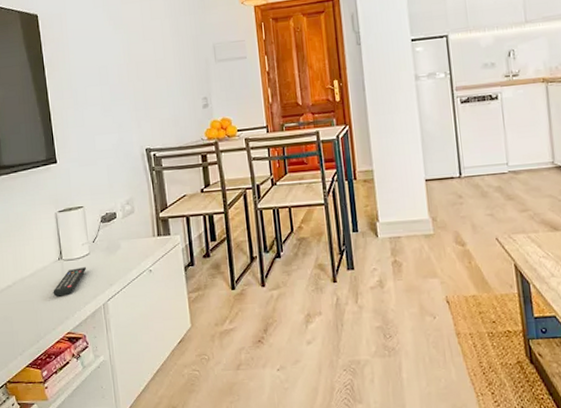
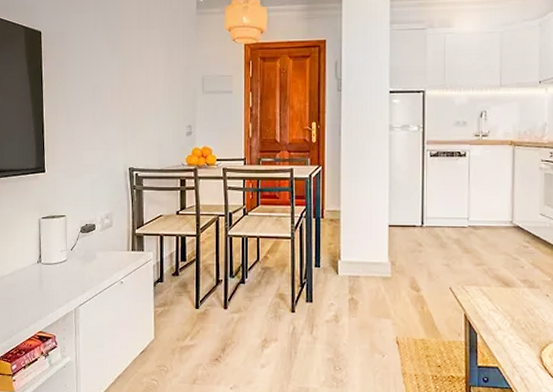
remote control: present [53,267,87,297] -> none [29,272,63,297]

